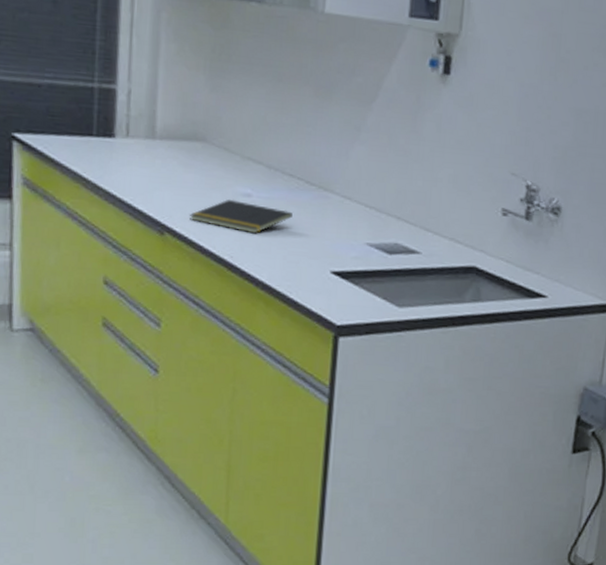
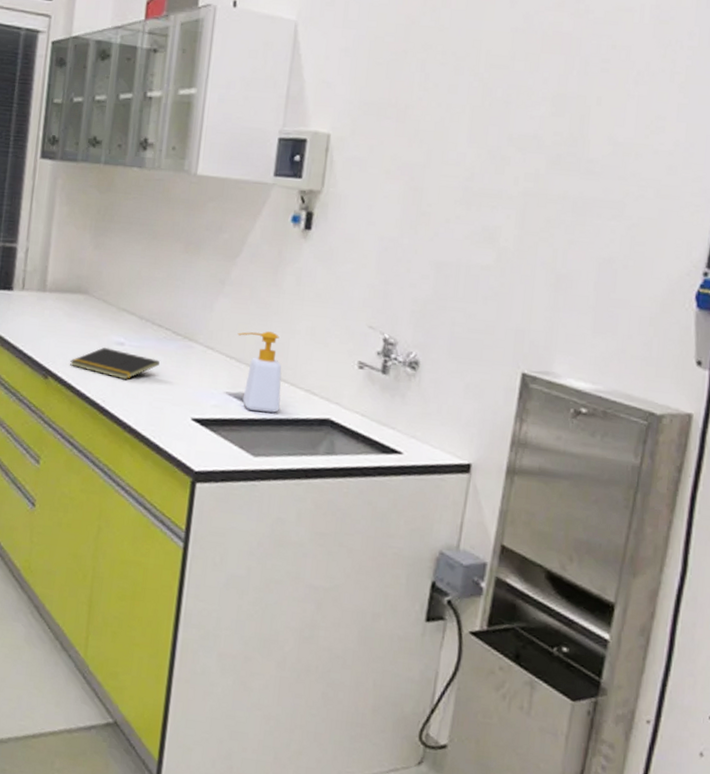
soap bottle: none [376,180,425,262] -> present [237,331,282,413]

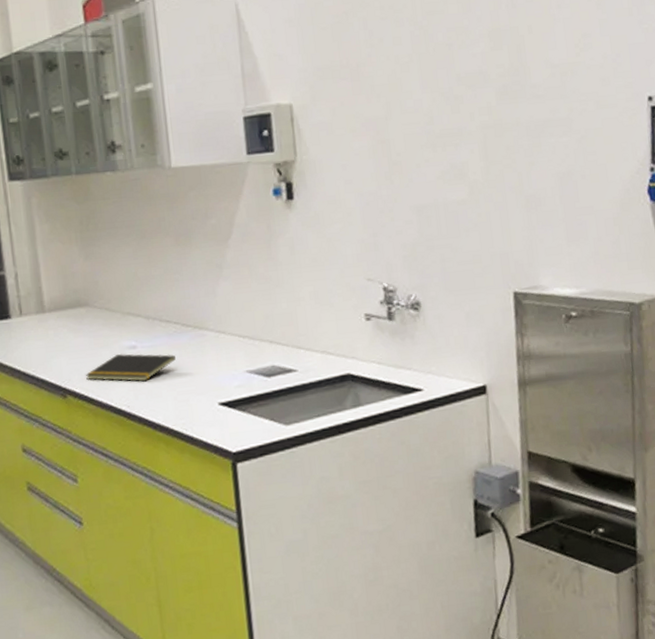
soap bottle: present [237,331,282,413] -> none [245,304,301,383]

